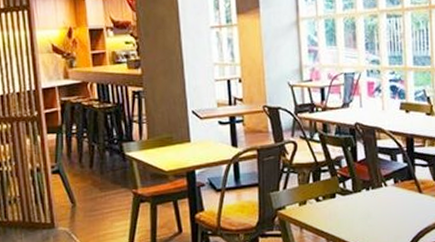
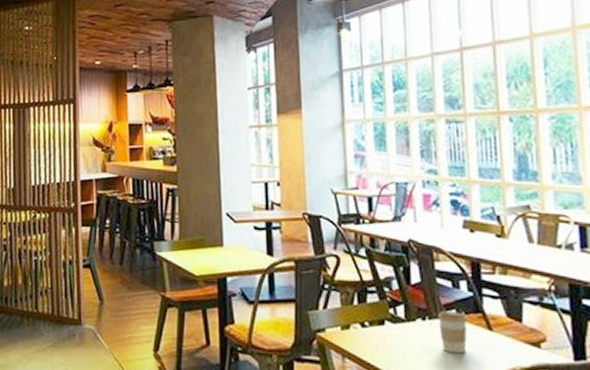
coffee cup: none [379,180,403,215] -> present [437,310,468,354]

